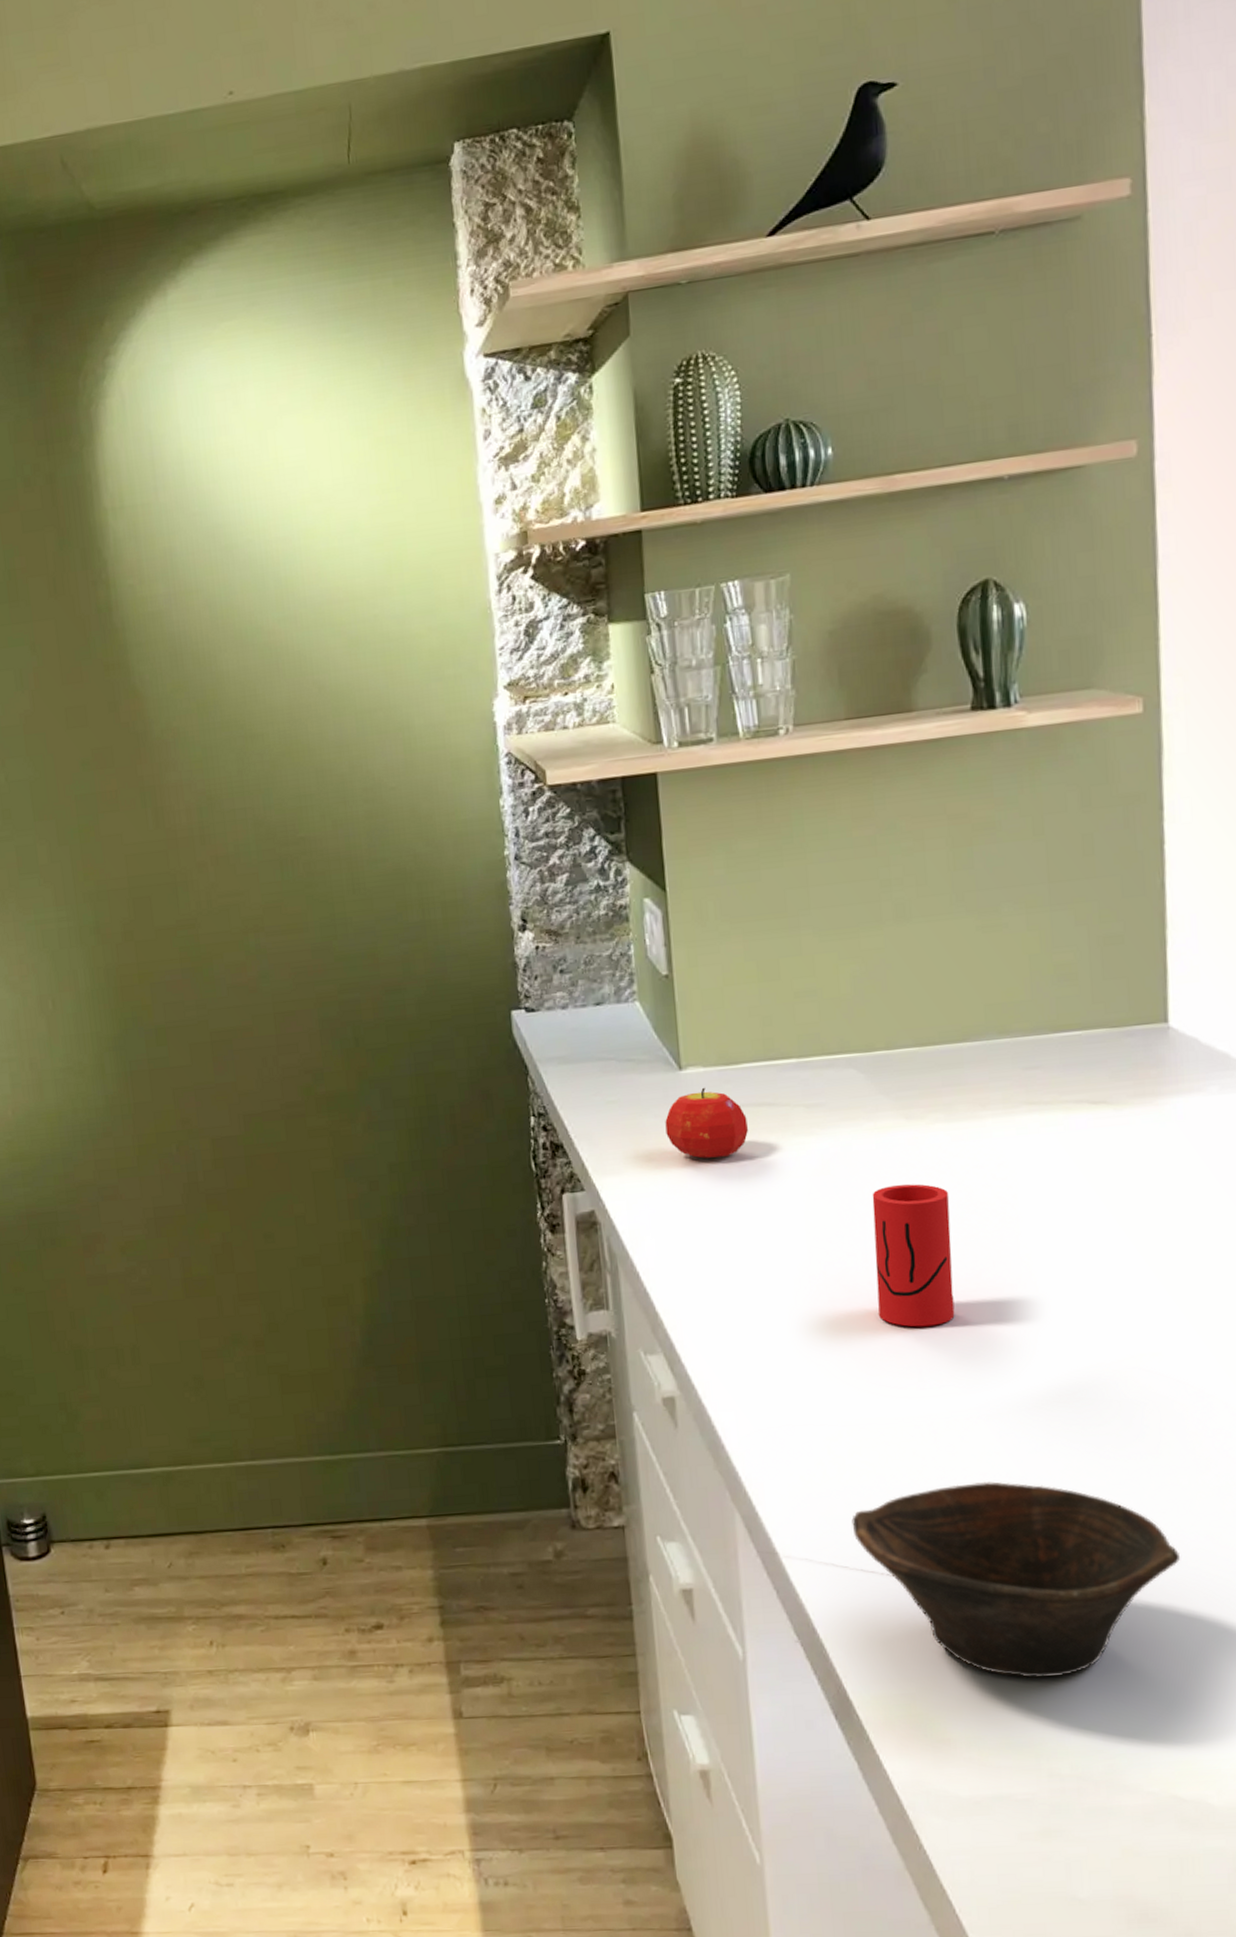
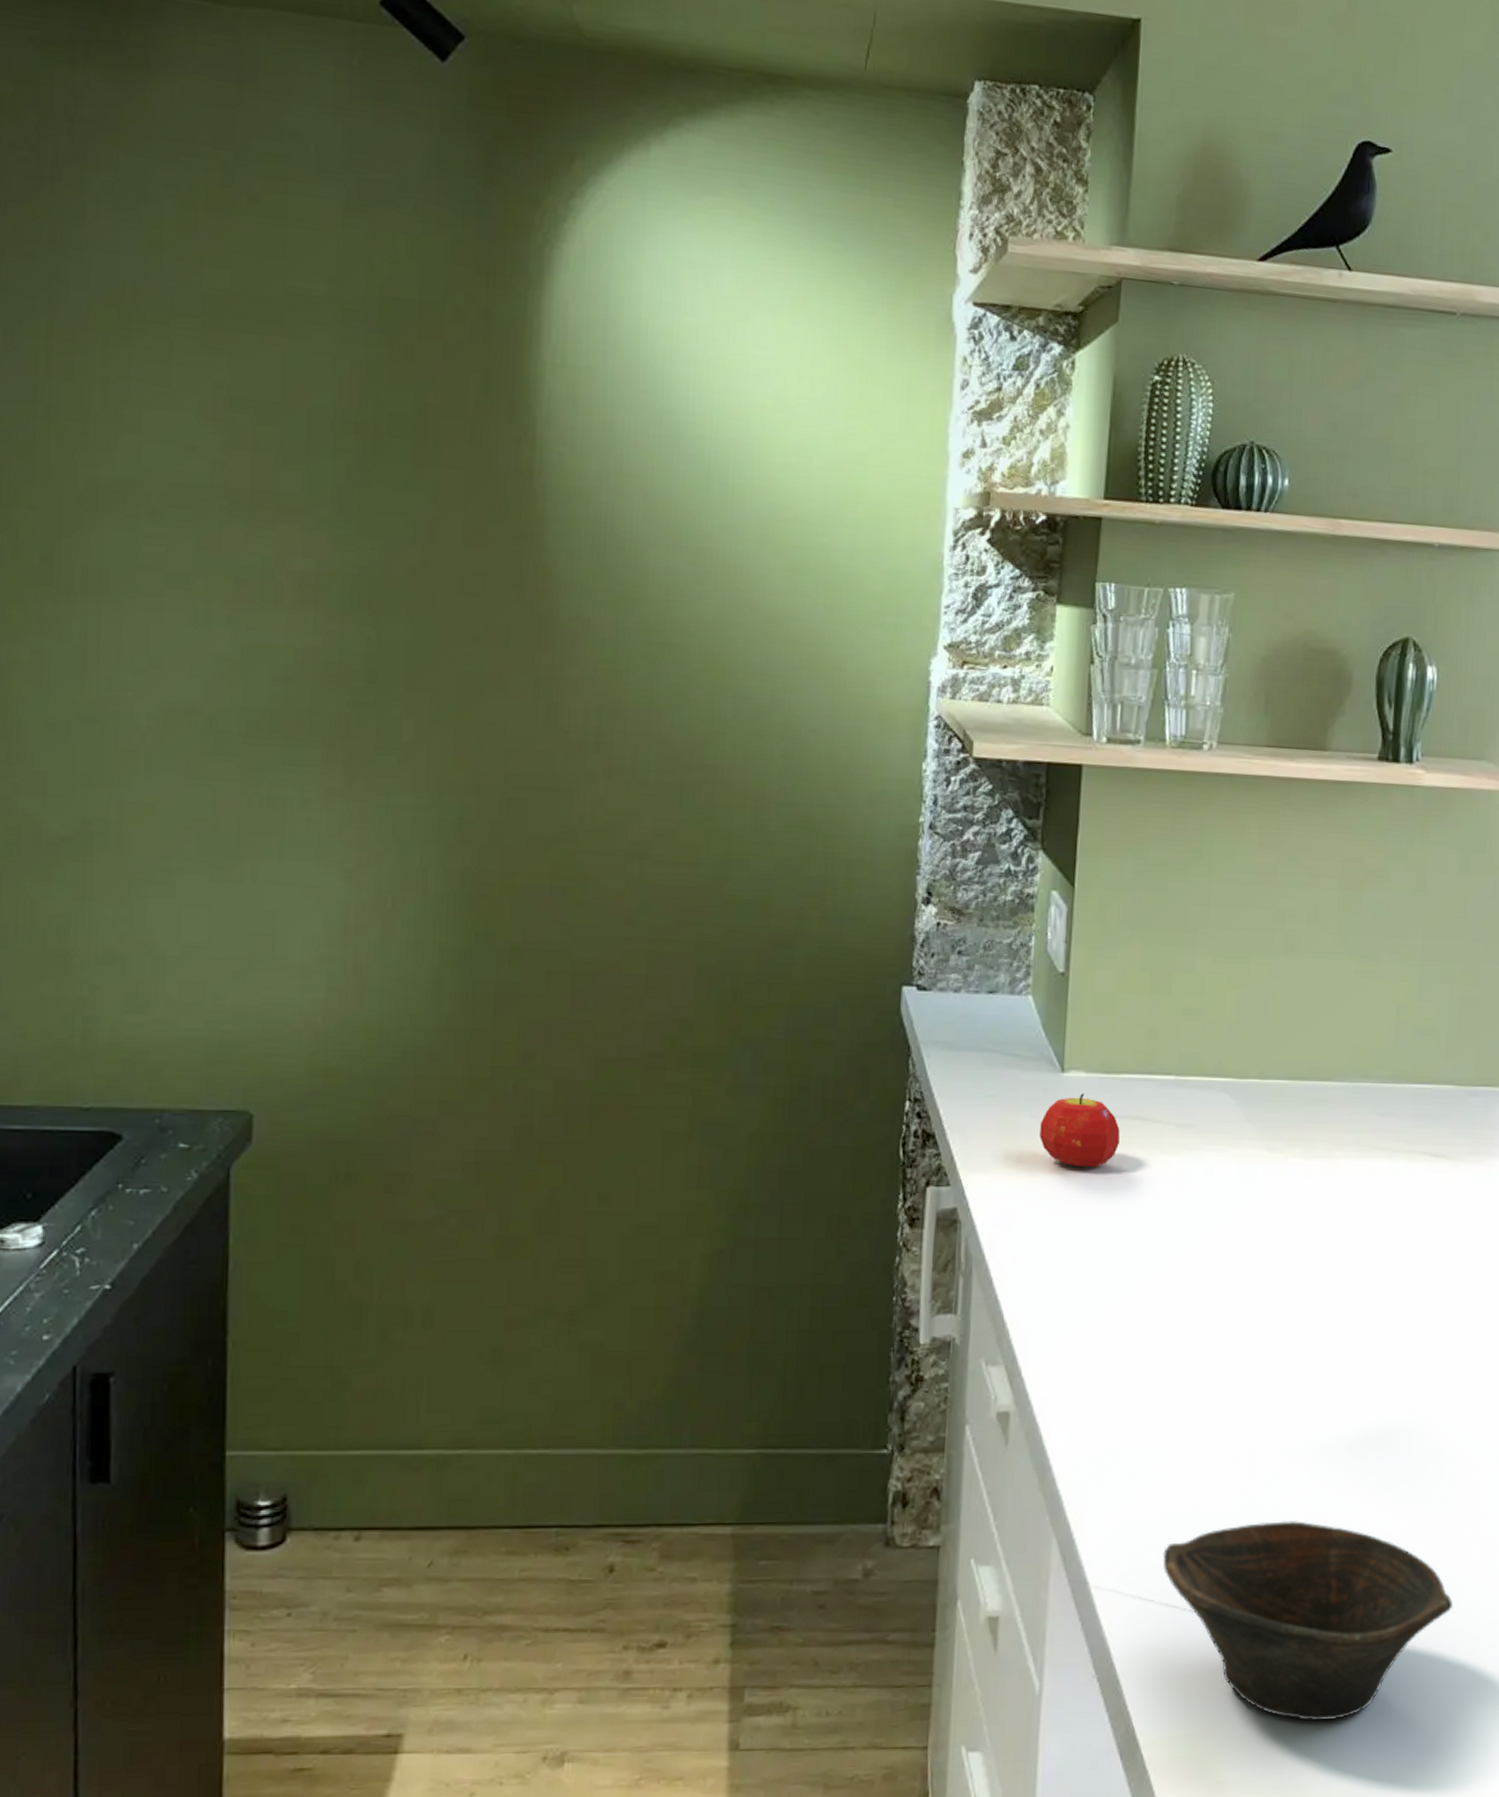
cup: present [872,1183,955,1327] -> none [1216,1215,1297,1360]

